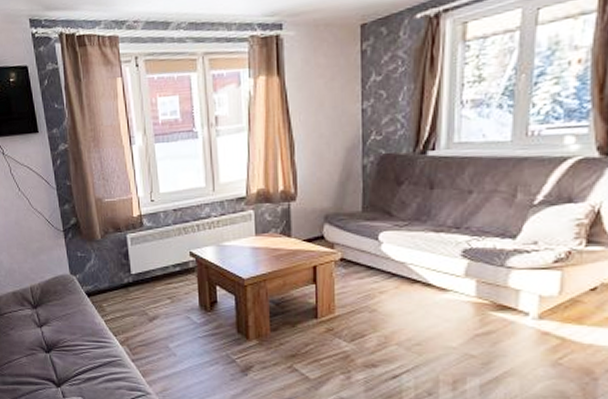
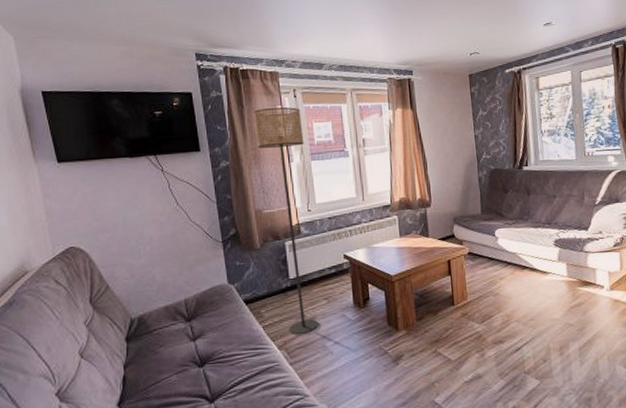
floor lamp: none [91,79,162,333] -> present [253,107,319,335]

